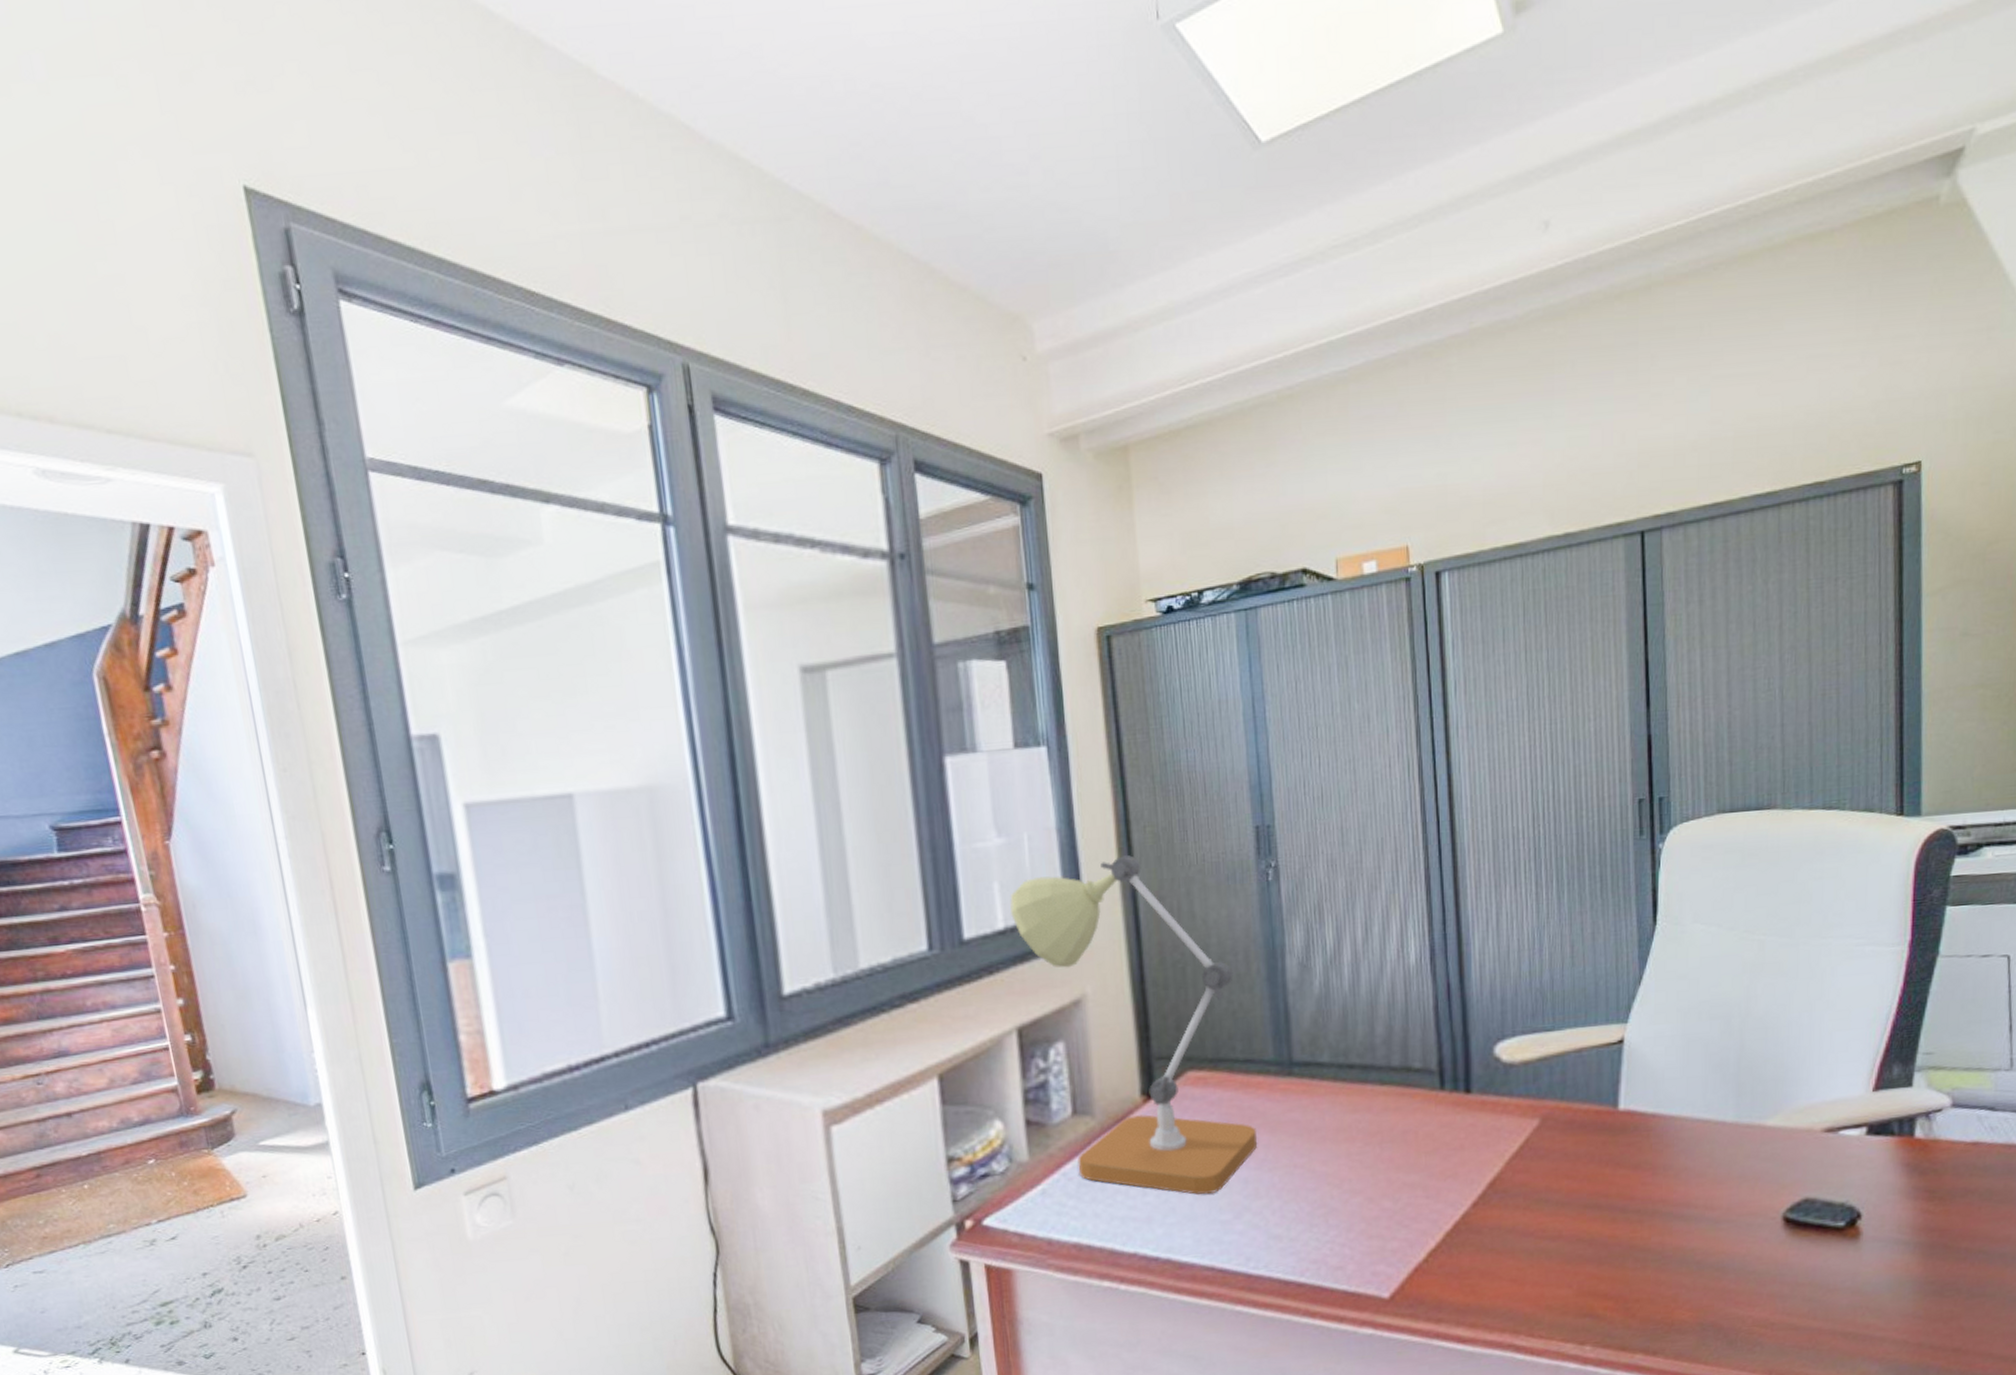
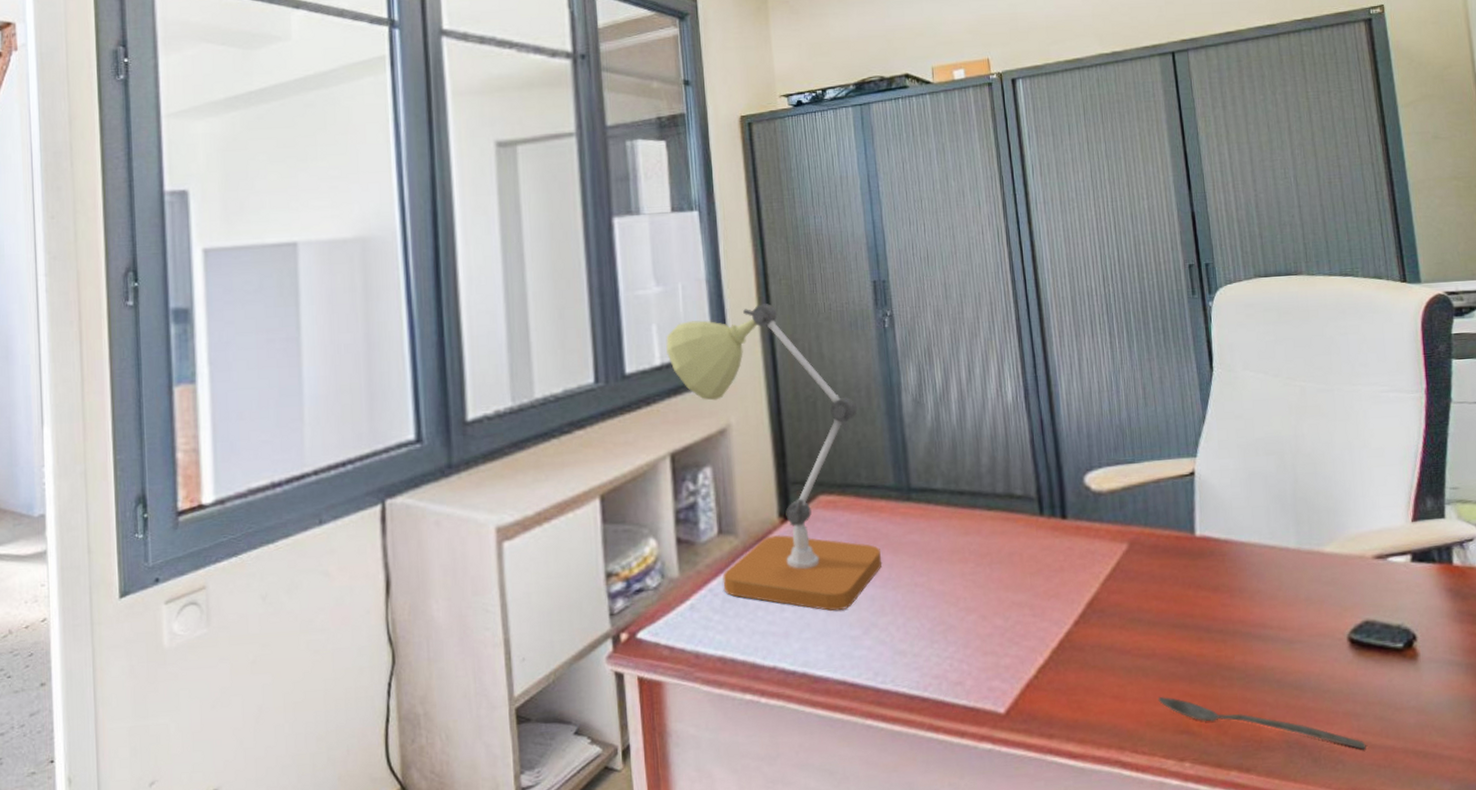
spoon: none [1561,1279,1789,1331] -> present [1158,696,1366,750]

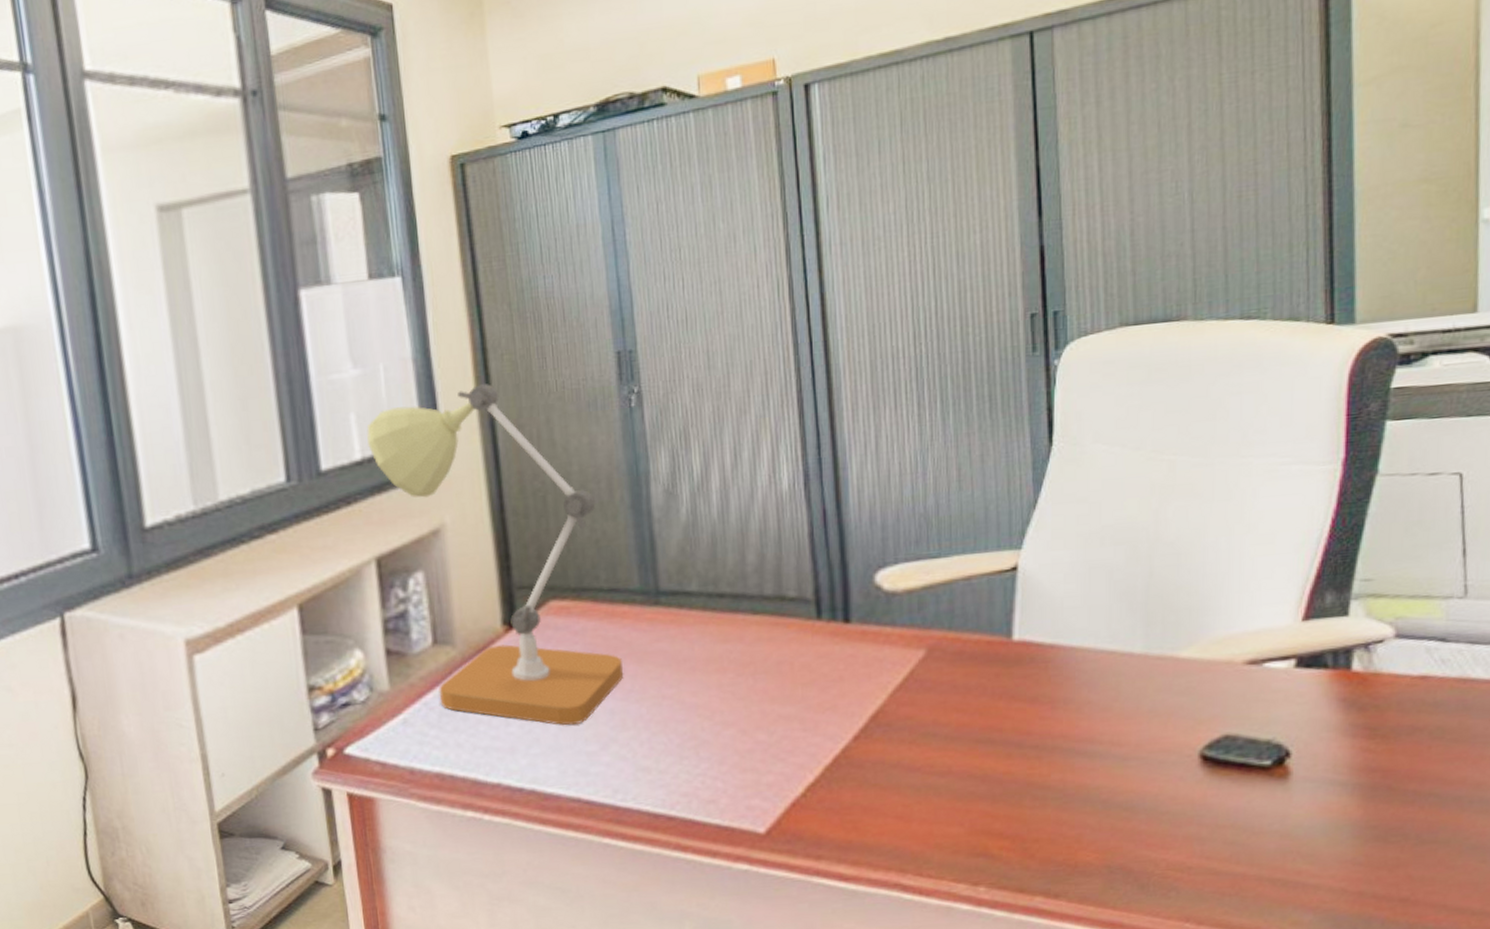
spoon: present [1158,696,1366,750] -> none [951,816,1209,876]

